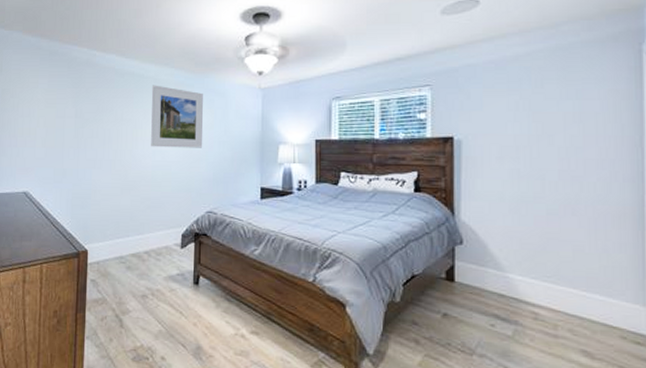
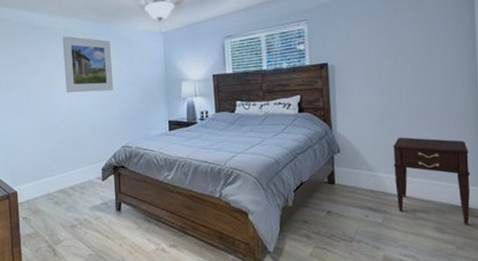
nightstand: none [530,233,632,353] -> present [393,137,471,226]

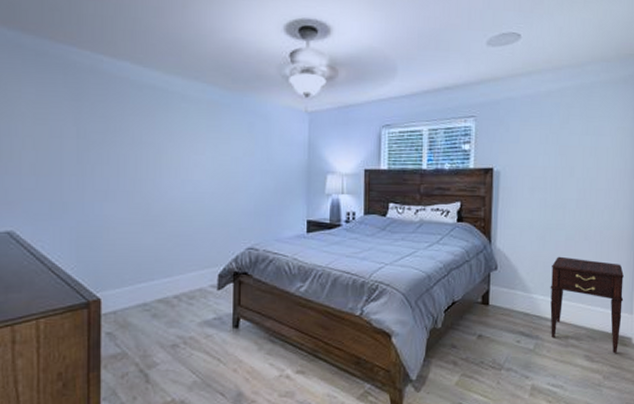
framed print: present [61,36,114,93] -> none [178,102,243,178]

